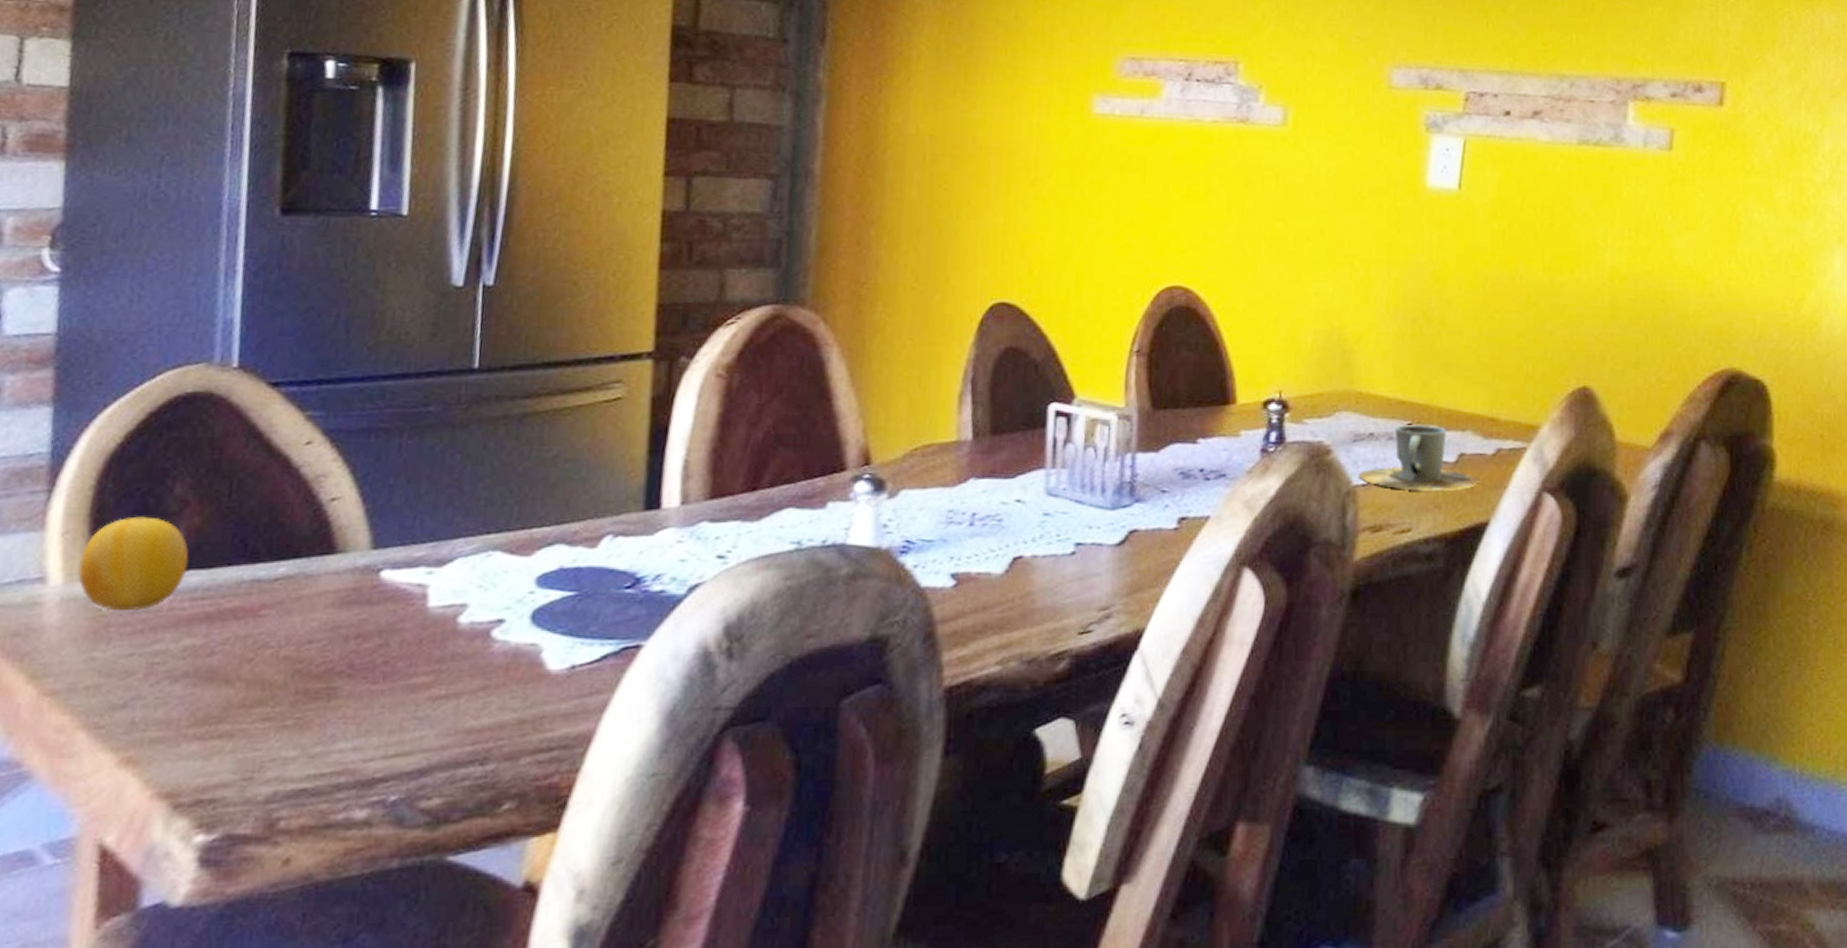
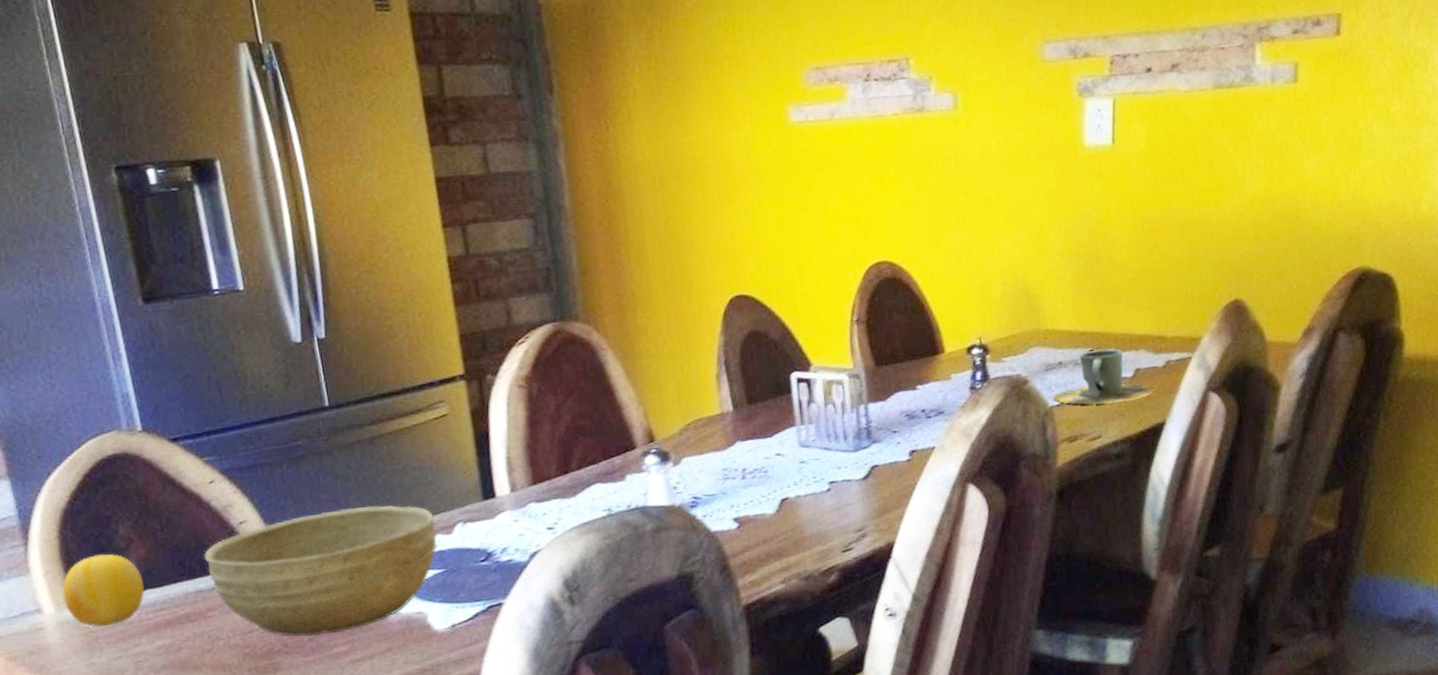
bowl: none [275,498,578,659] -> present [204,505,438,637]

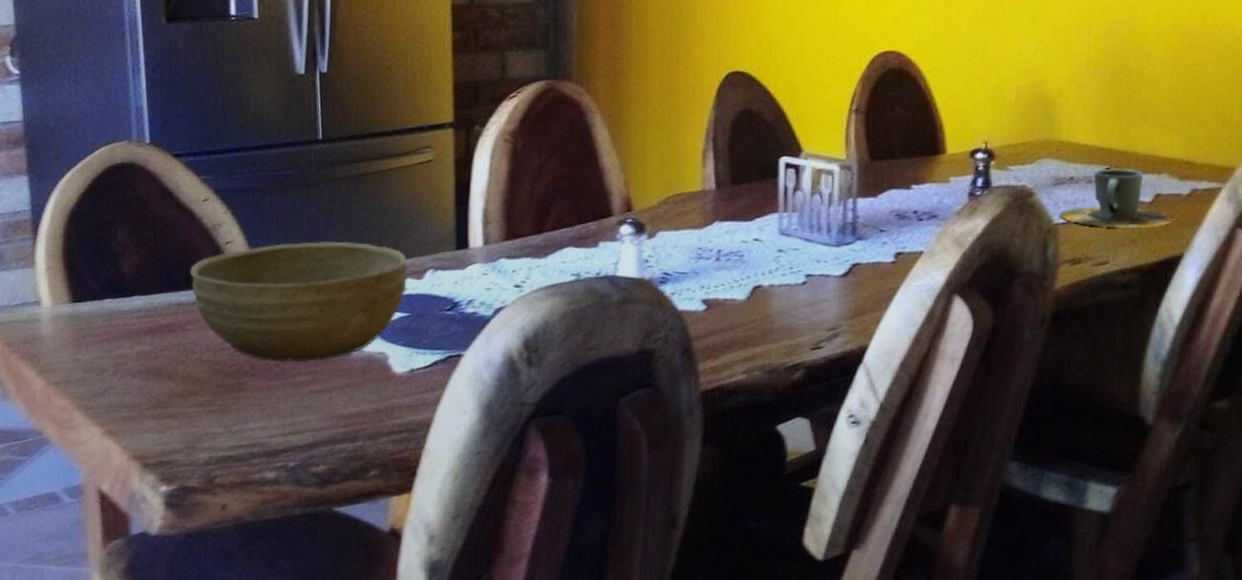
fruit: present [62,554,145,627] -> none [60,256,133,326]

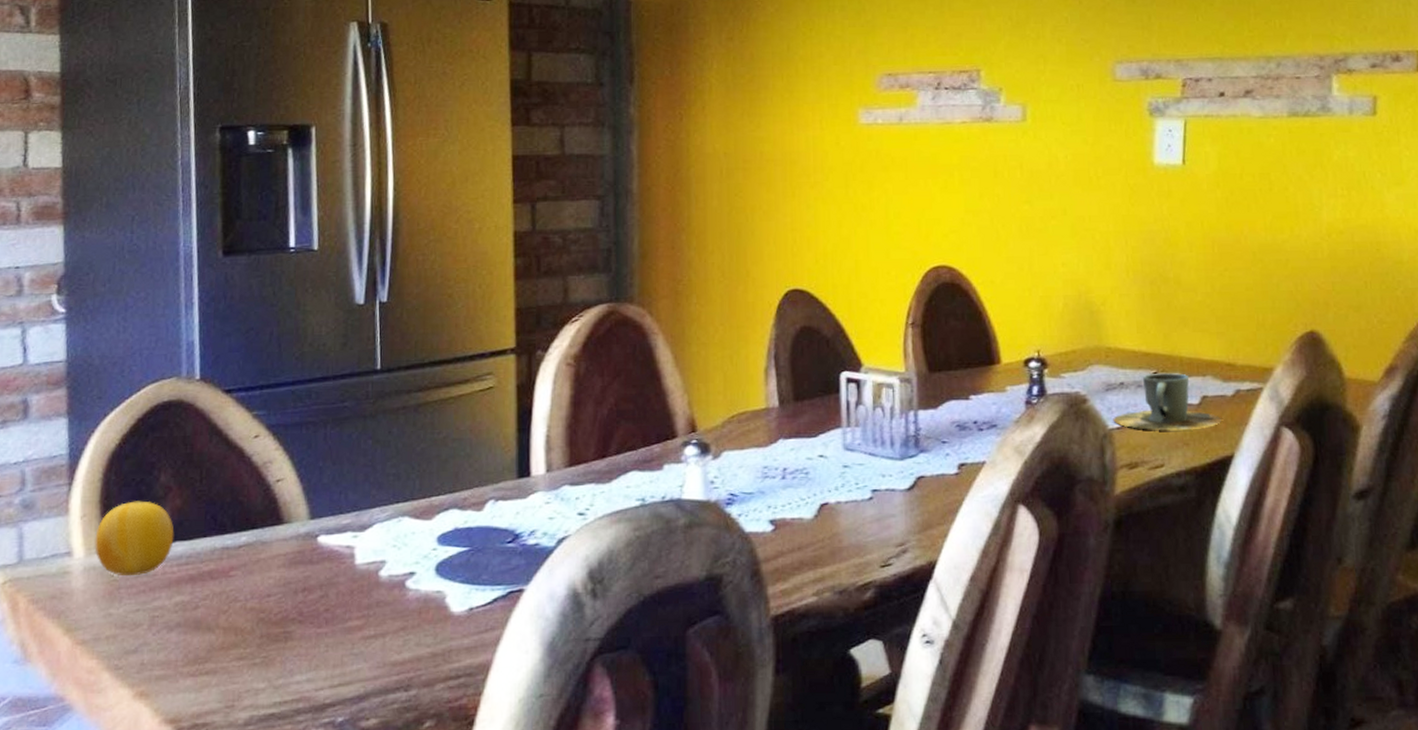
fruit: none [60,256,133,326] -> present [94,501,174,576]
bowl: present [190,241,408,363] -> none [237,474,468,607]

